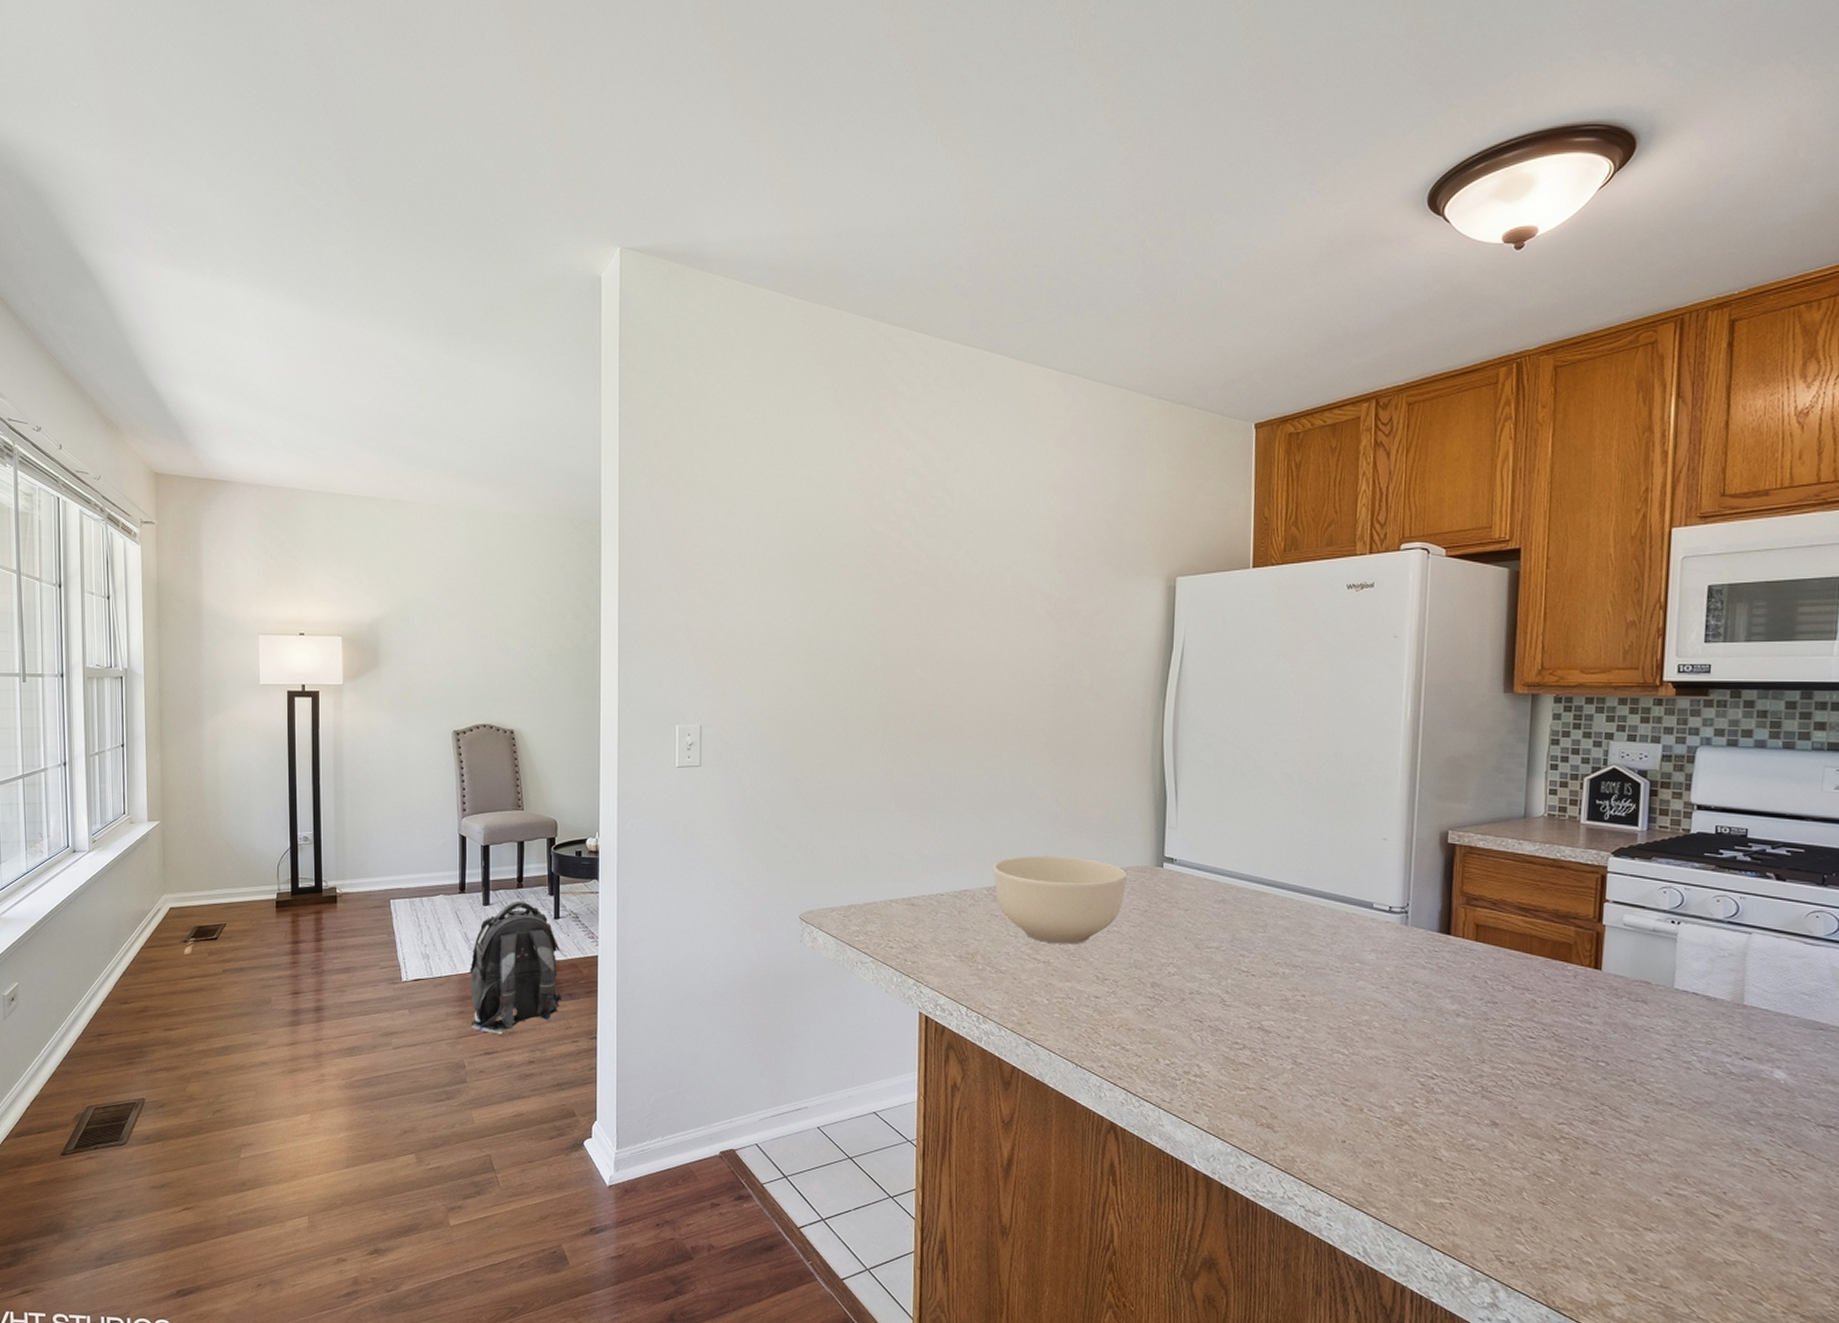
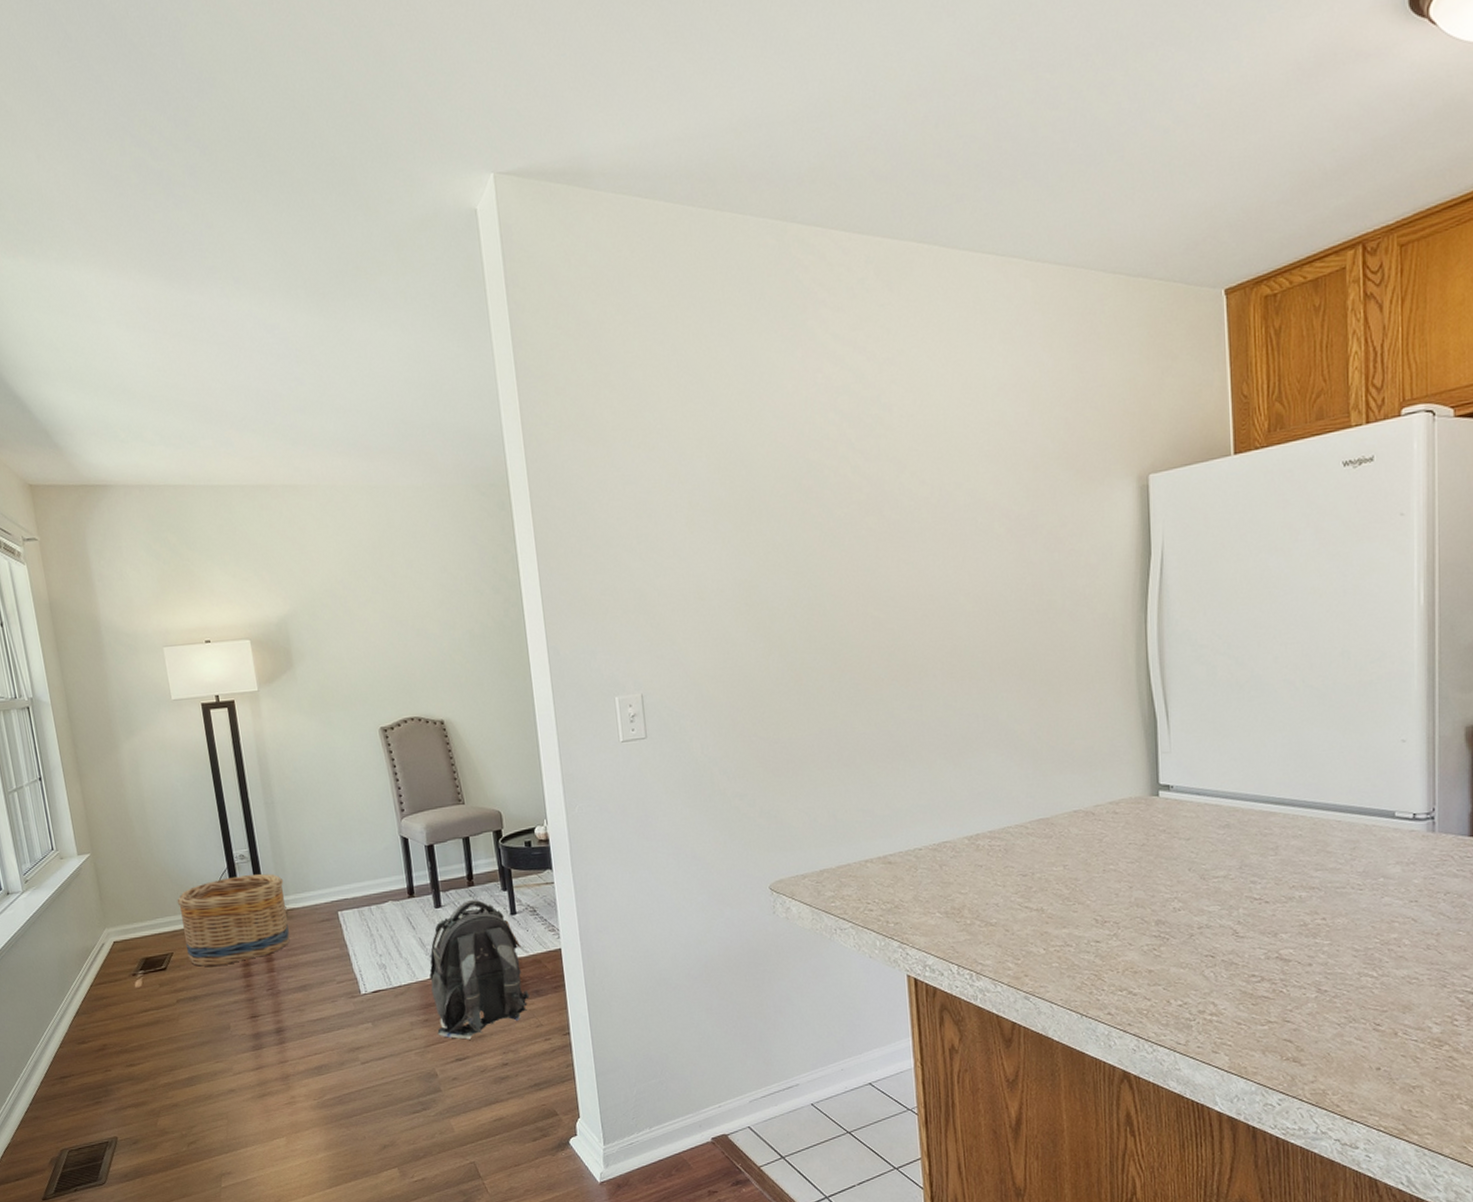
basket: none [237,856,342,941] -> present [177,873,290,967]
bowl: present [993,855,1128,944] -> none [972,794,1121,890]

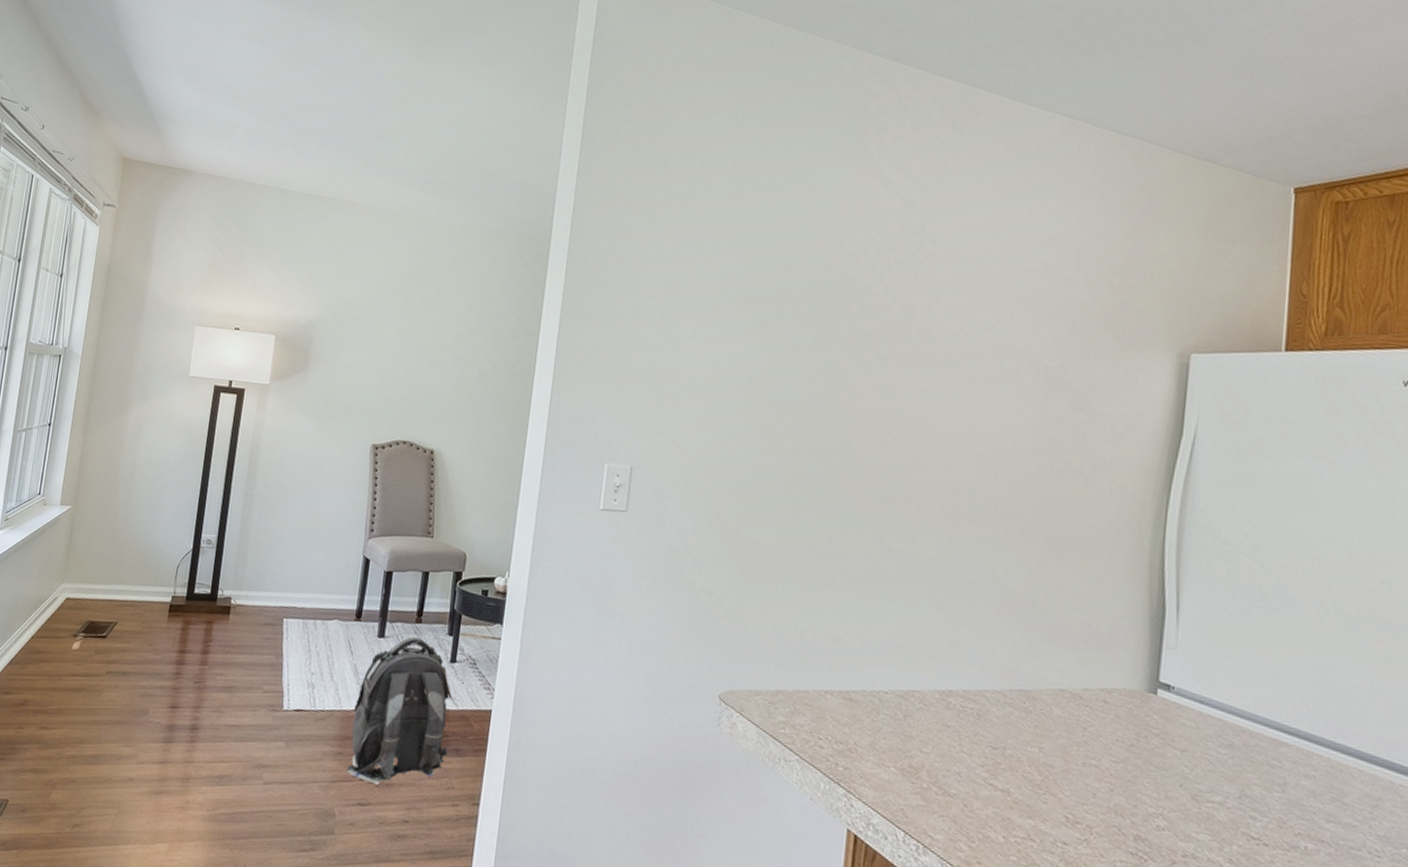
basket: present [177,873,290,967] -> none [130,559,241,648]

